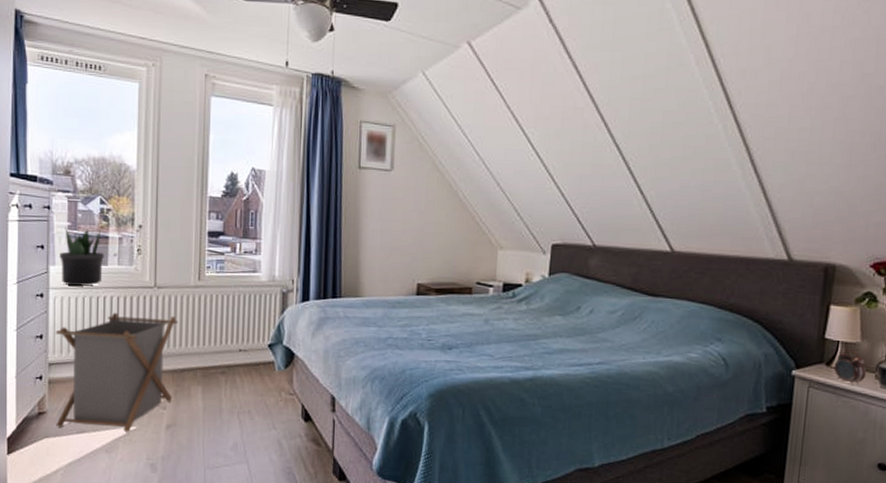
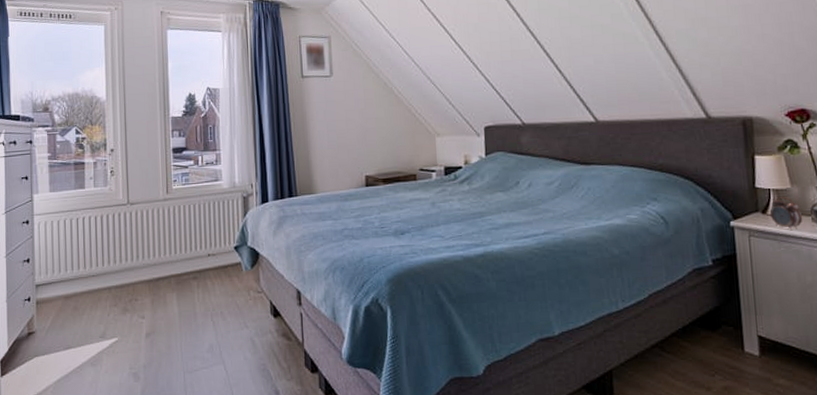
laundry basket: present [55,312,178,432] -> none [41,229,151,346]
planter: present [59,226,104,286] -> none [42,156,81,210]

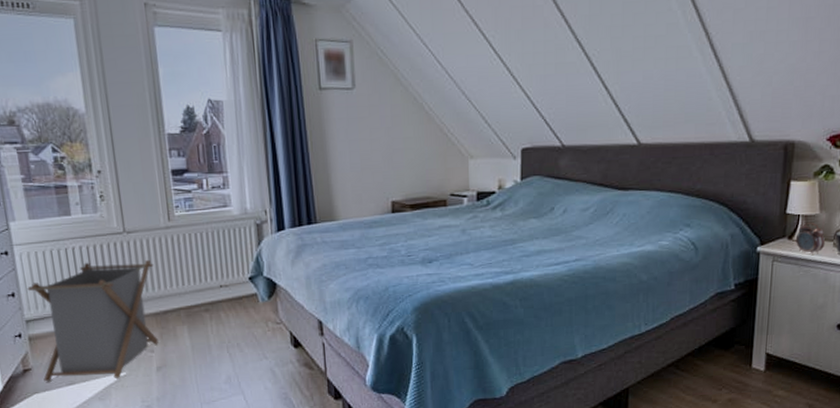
laundry basket: none [41,229,151,346] -> present [27,259,158,382]

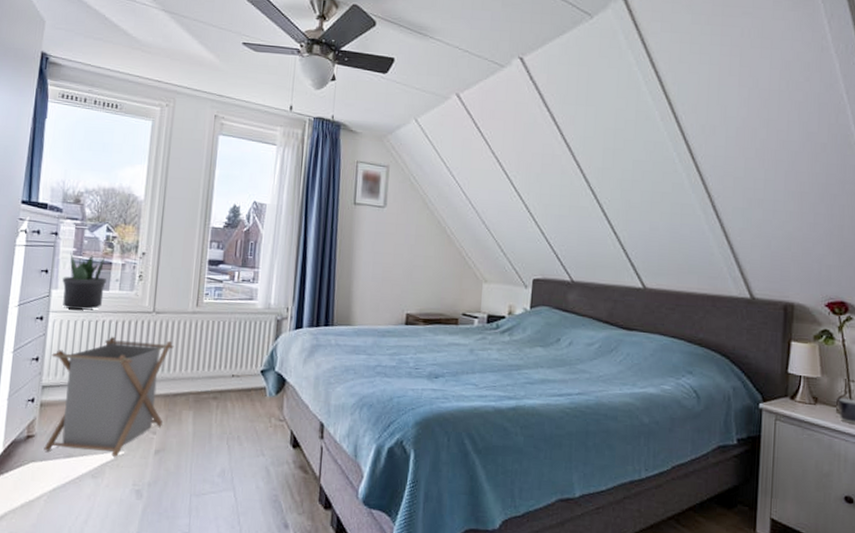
planter: none [18,178,68,240] -> present [62,252,106,310]
alarm clock: present [795,223,826,256] -> none [797,385,828,419]

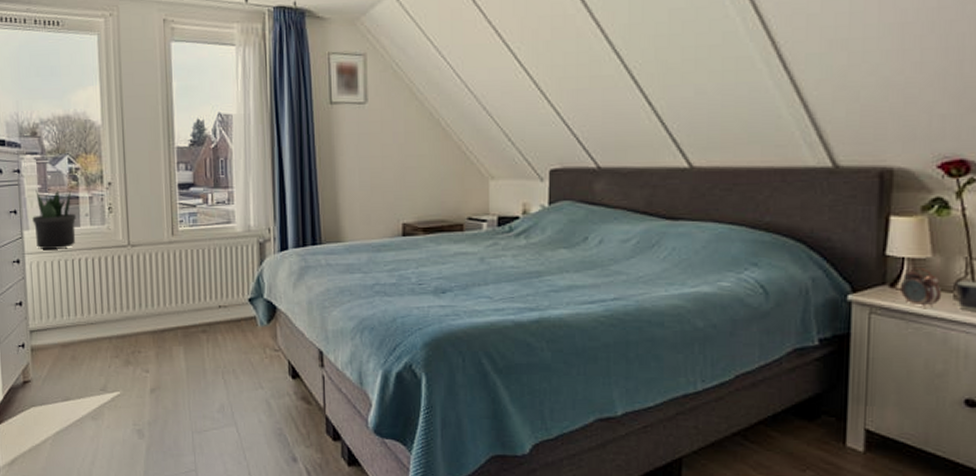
laundry basket: present [44,336,174,457] -> none [34,274,155,398]
alarm clock: none [797,385,828,419] -> present [899,268,942,309]

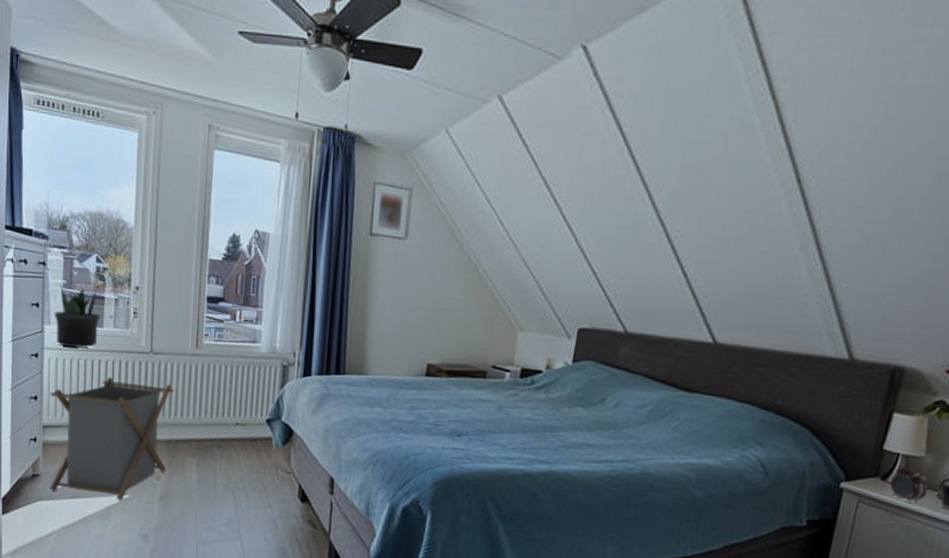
laundry basket: none [34,274,155,398] -> present [50,377,174,500]

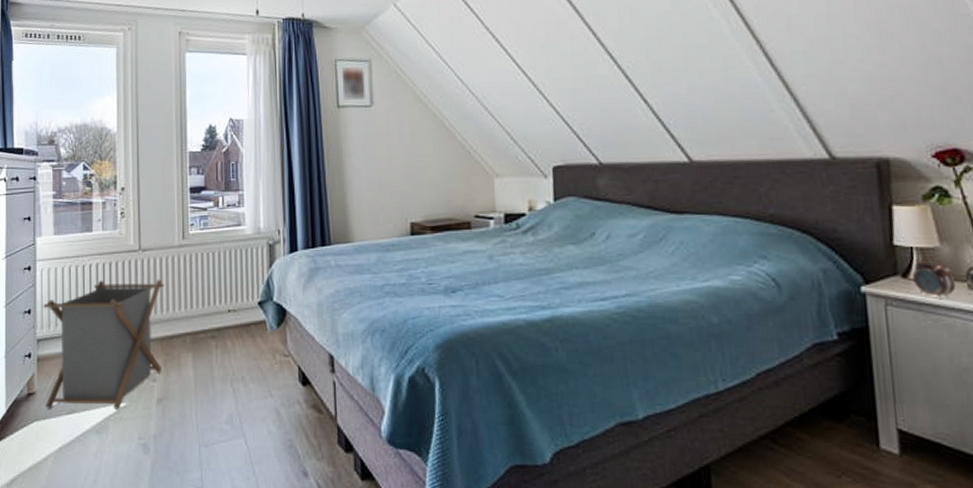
planter: present [55,284,100,348] -> none [46,195,89,256]

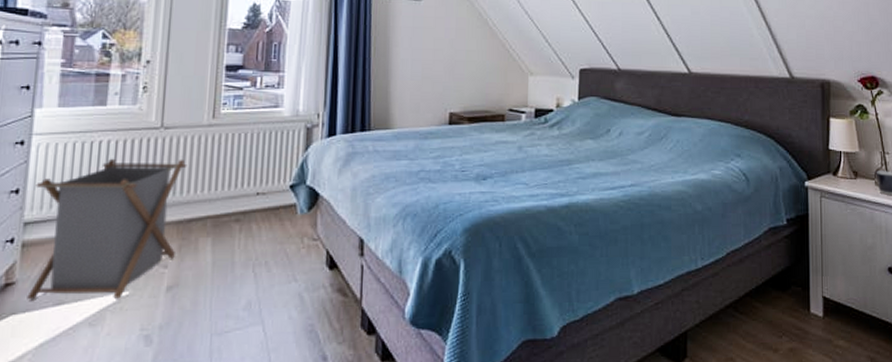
alarm clock: present [912,257,956,300] -> none [839,160,868,194]

